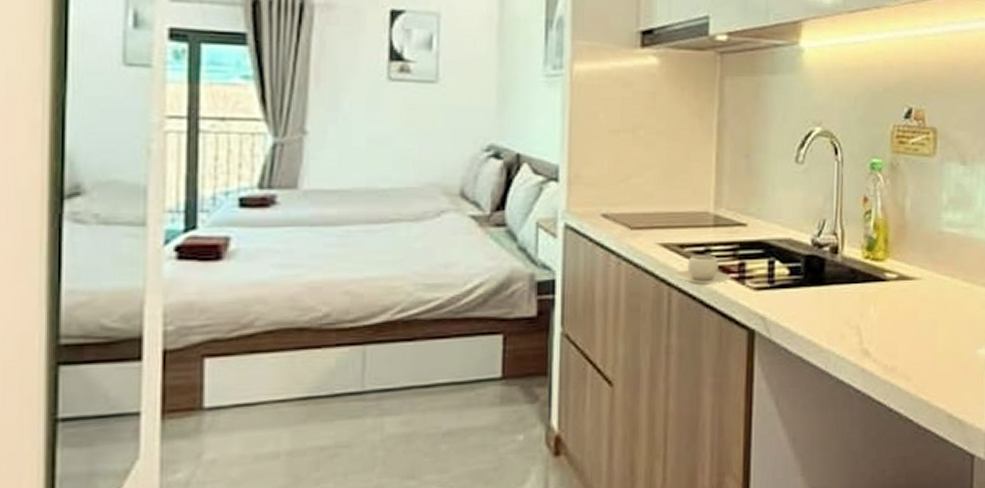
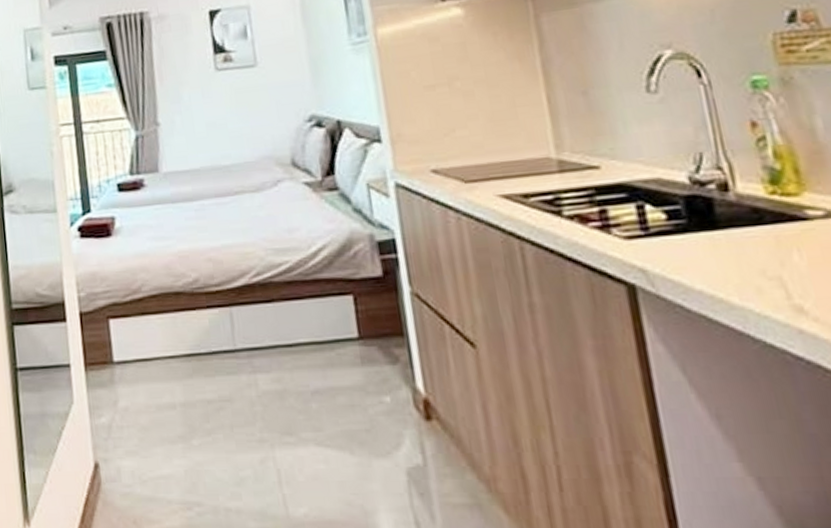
teacup: present [674,255,730,286] -> none [523,203,592,238]

